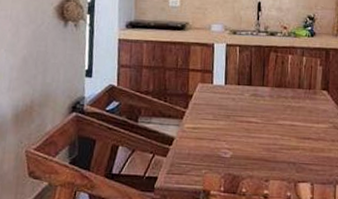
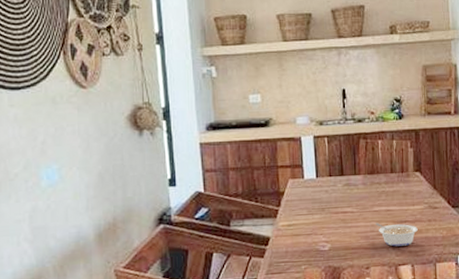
legume: none [278,136,320,163] -> present [375,222,418,247]

